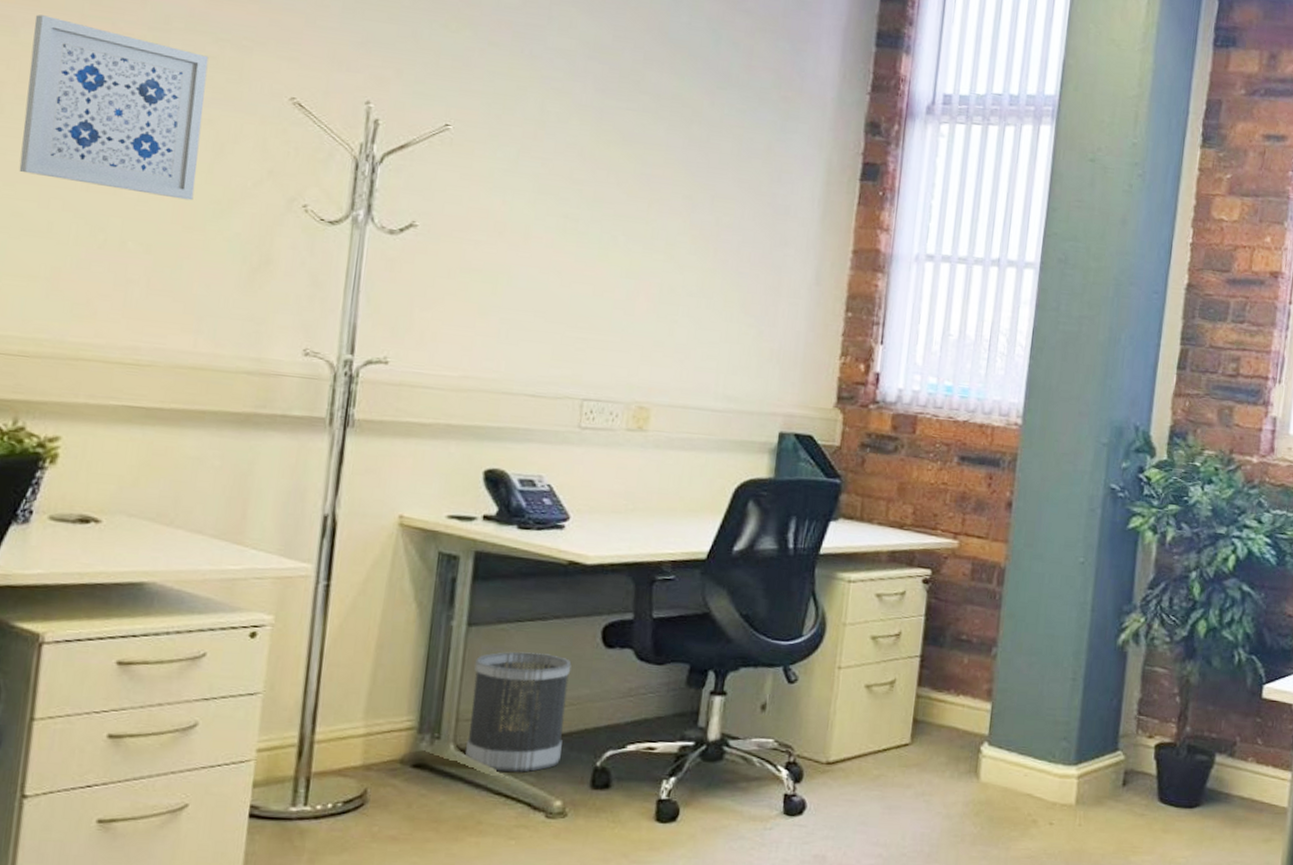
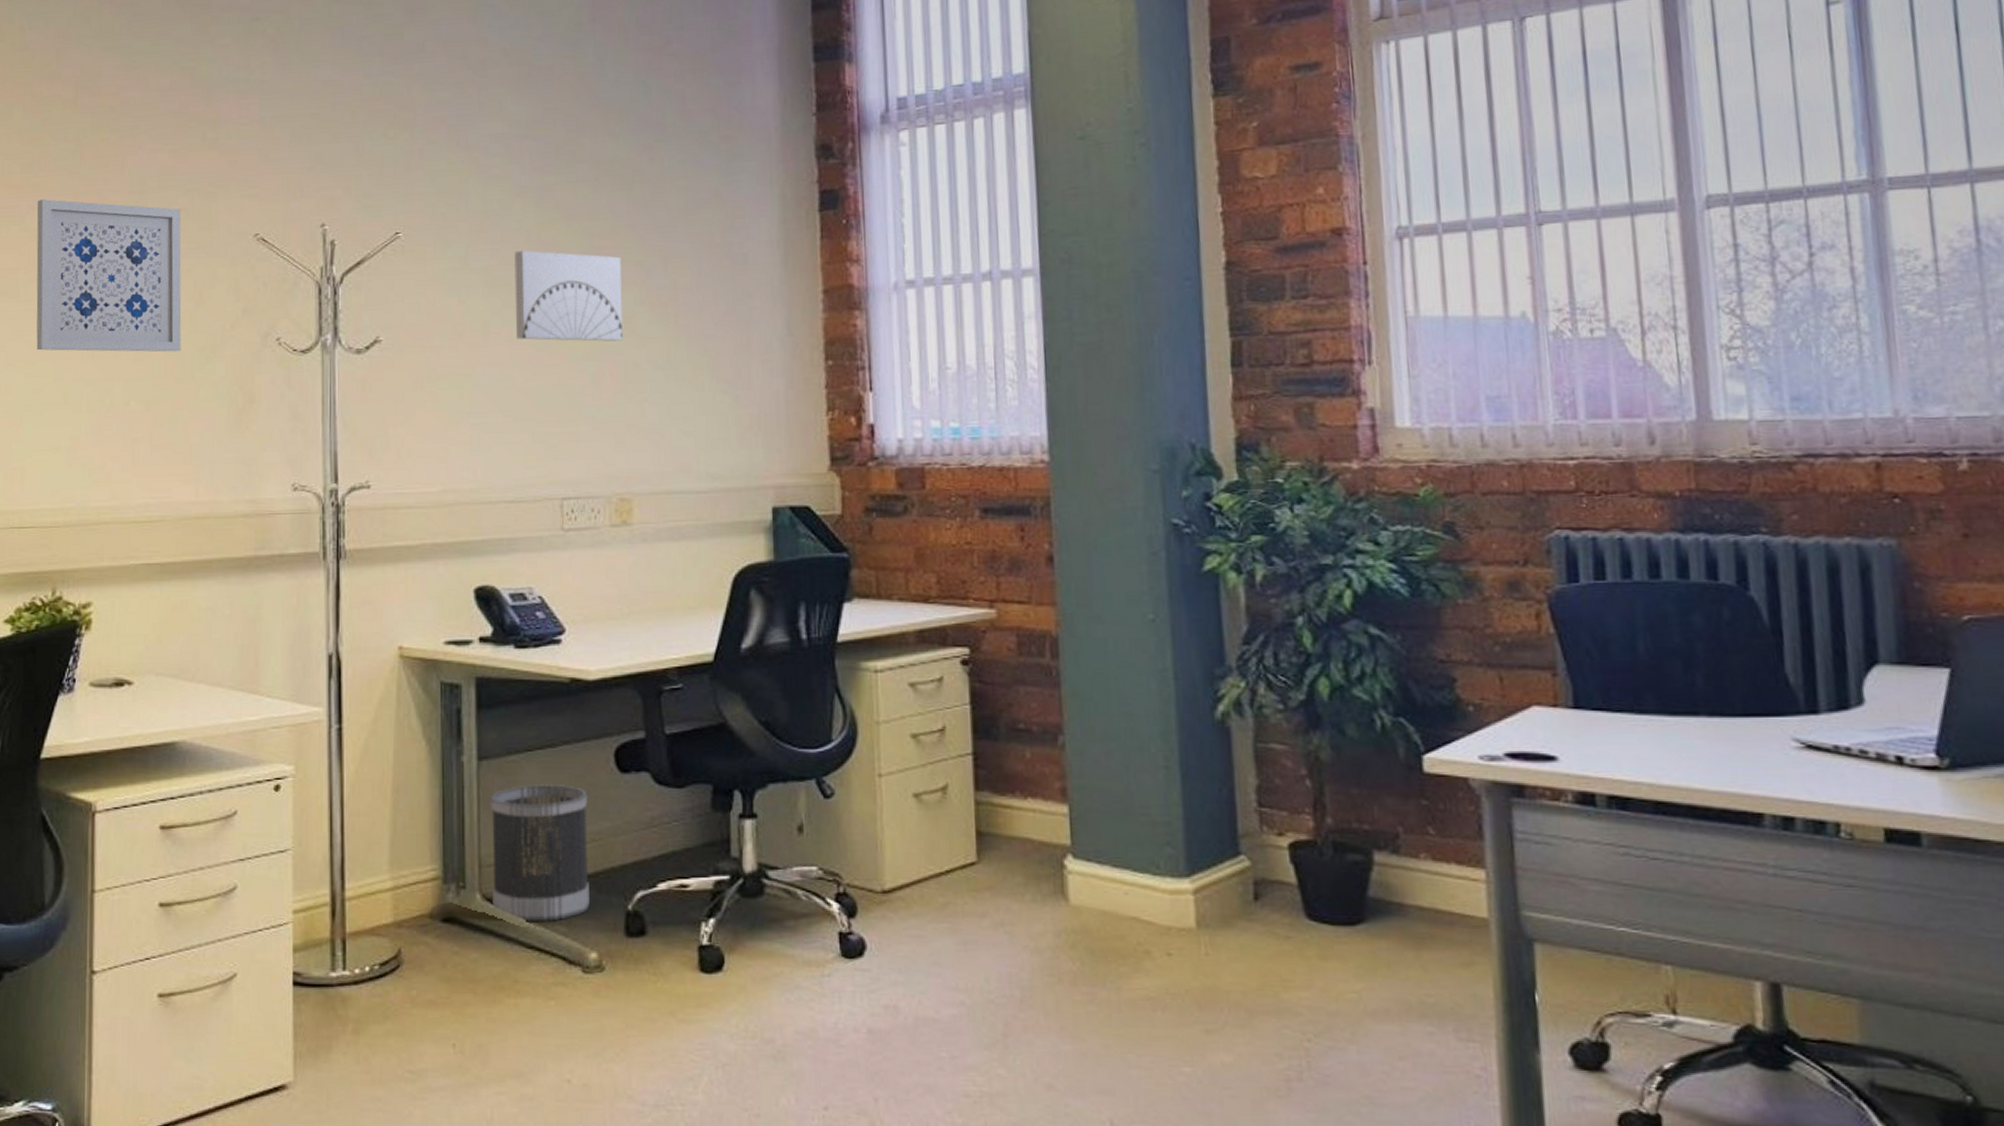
wall art: none [556,164,670,265] -> present [515,250,622,342]

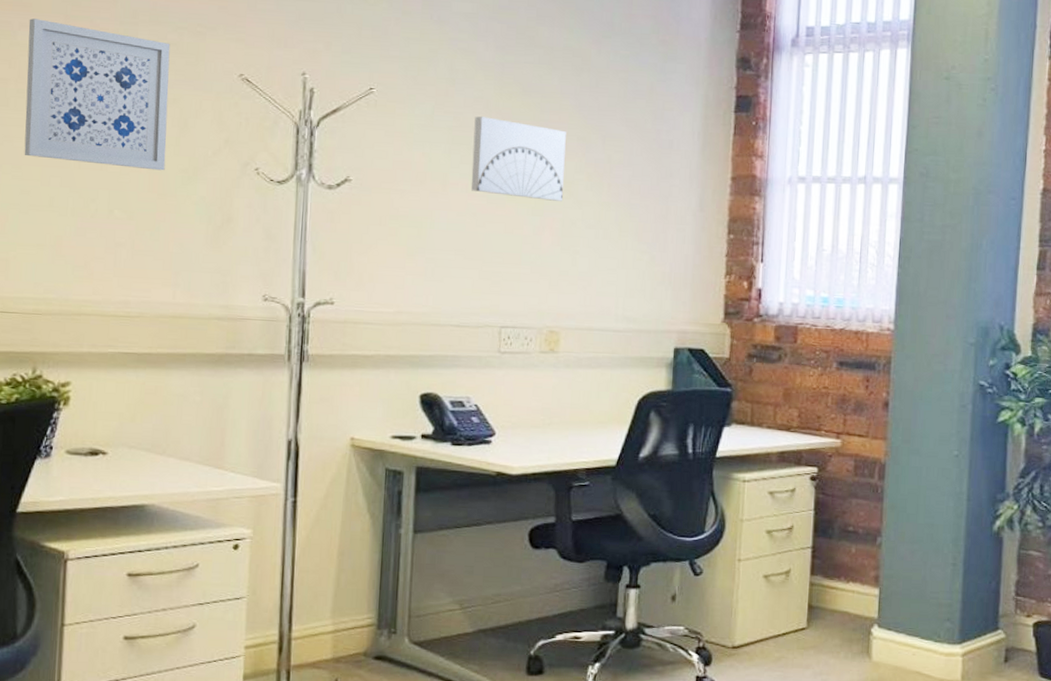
wastebasket: present [489,785,590,922] -> none [418,554,504,662]

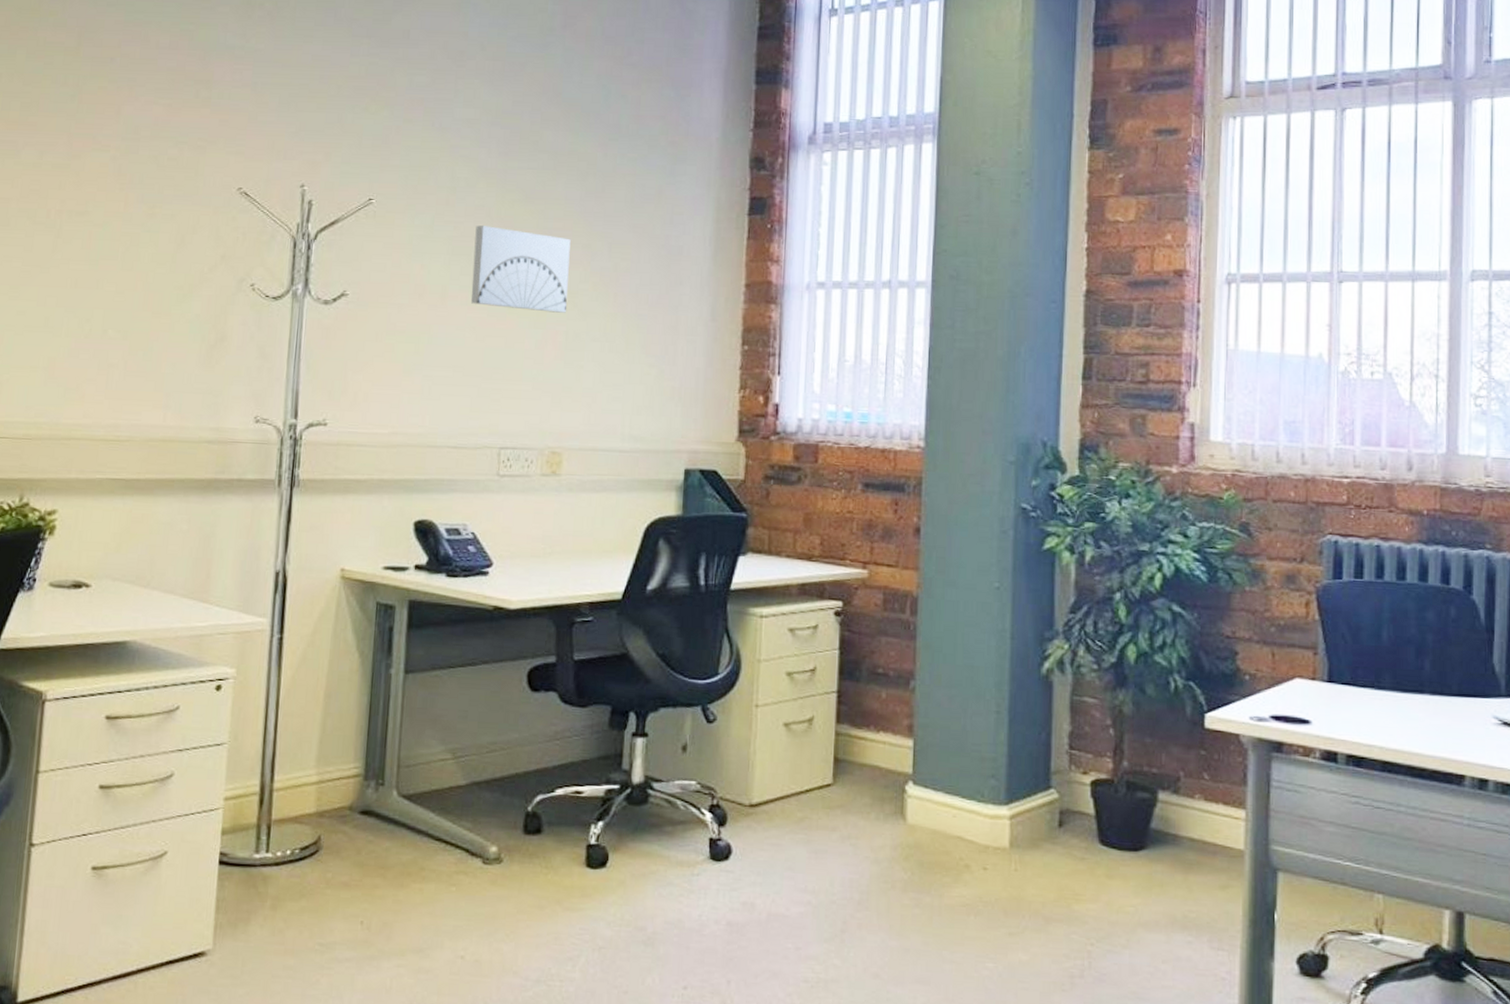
wall art: present [24,18,170,171] -> none [22,137,171,289]

